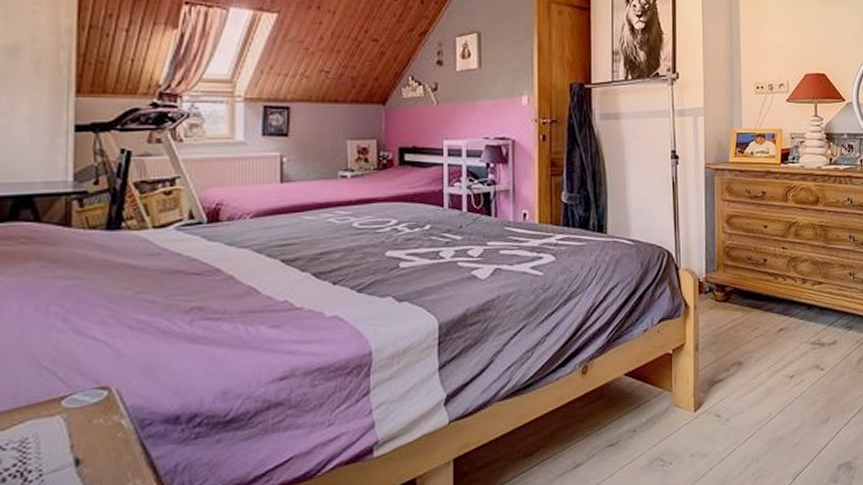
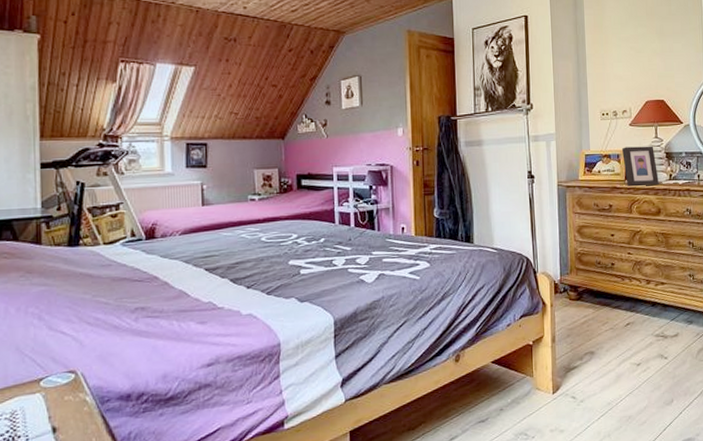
picture frame: none [778,125,818,172] -> present [622,146,659,187]

